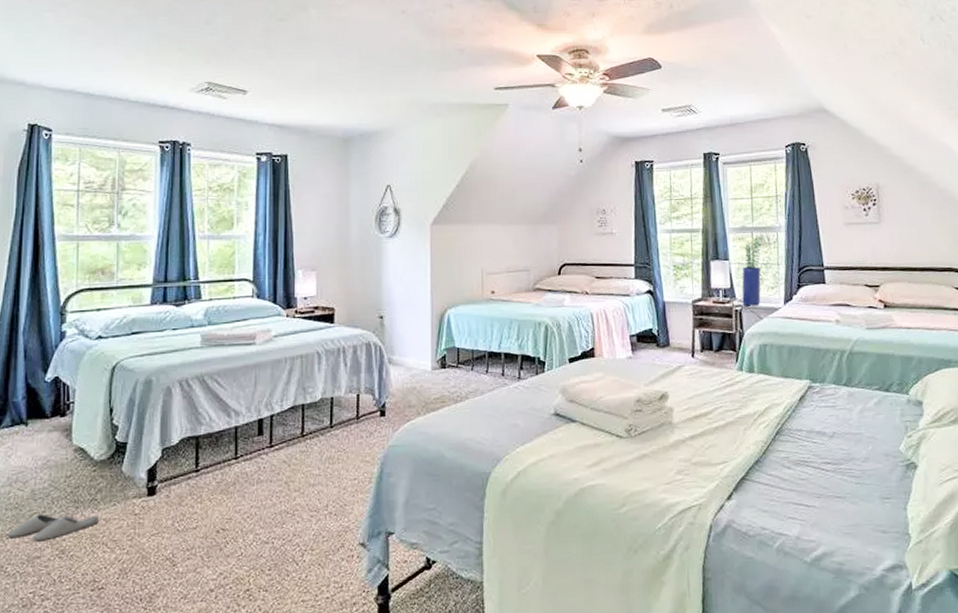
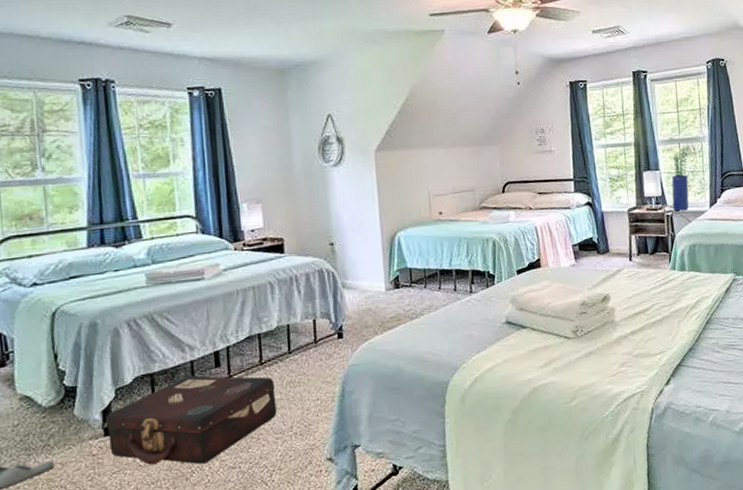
suitcase: none [150,441,314,535] -> present [106,375,277,465]

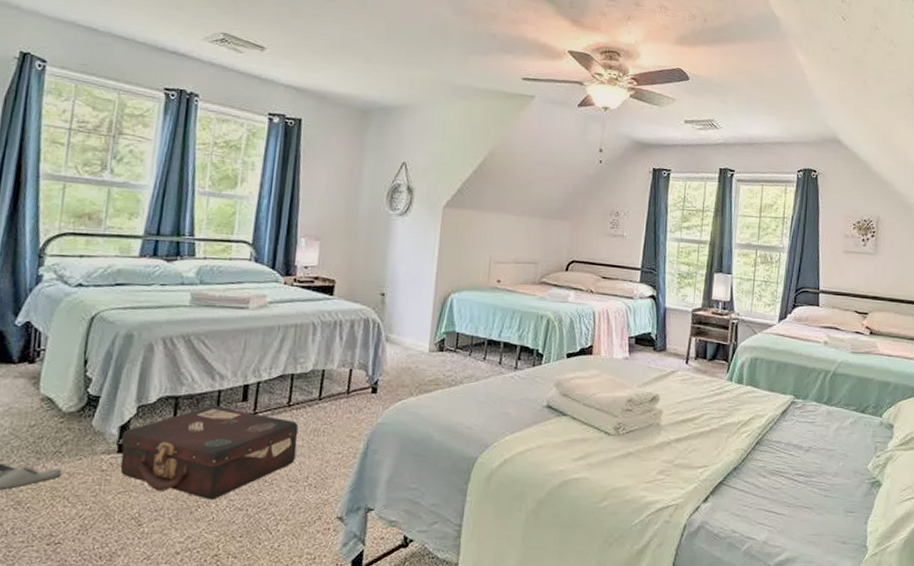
vase: present [671,144,689,211] -> none [739,252,765,321]

